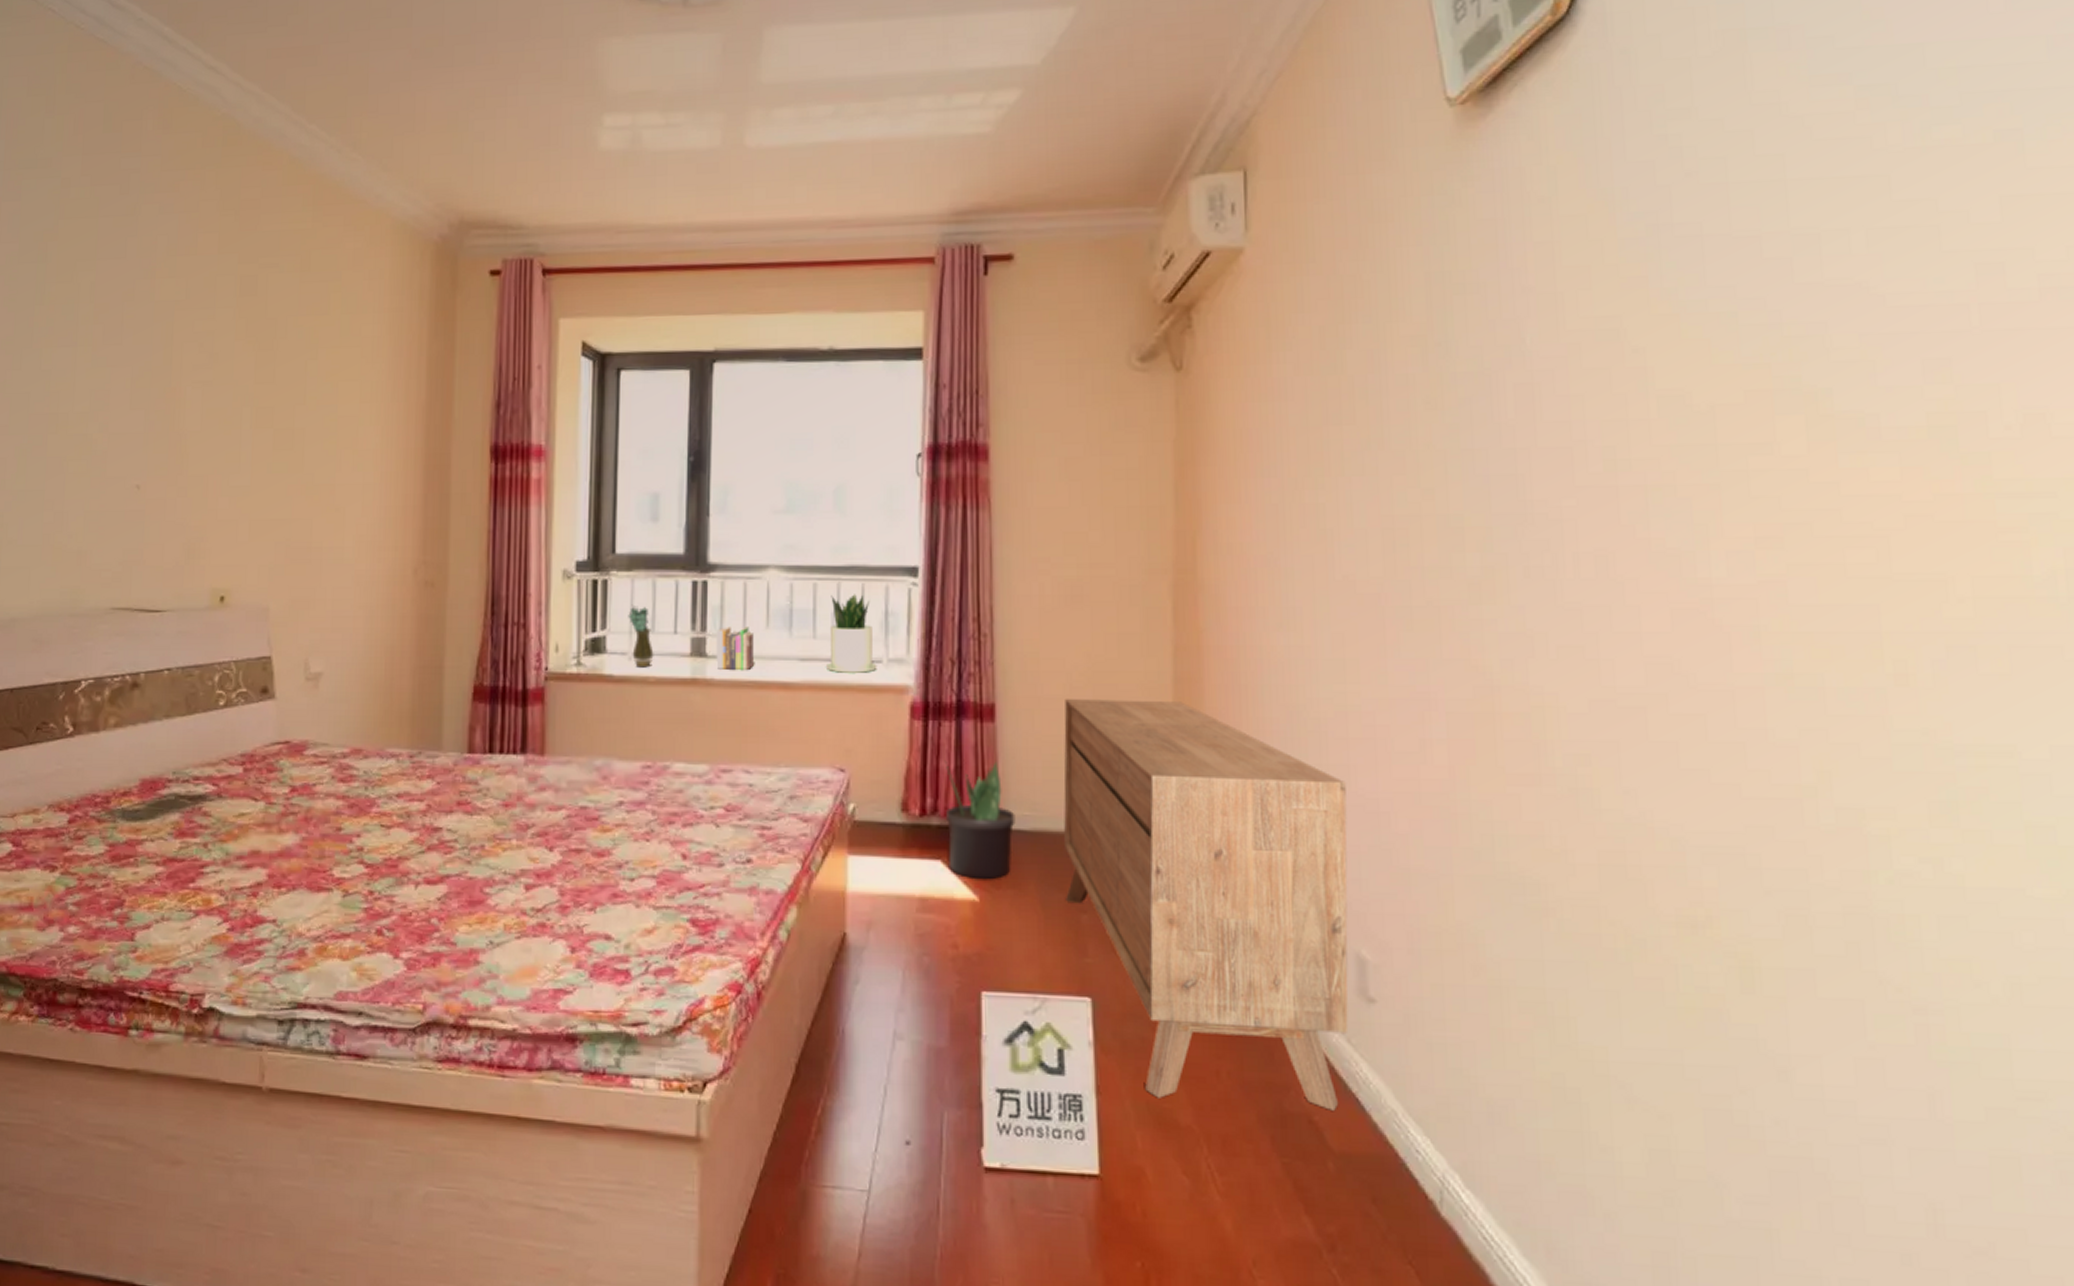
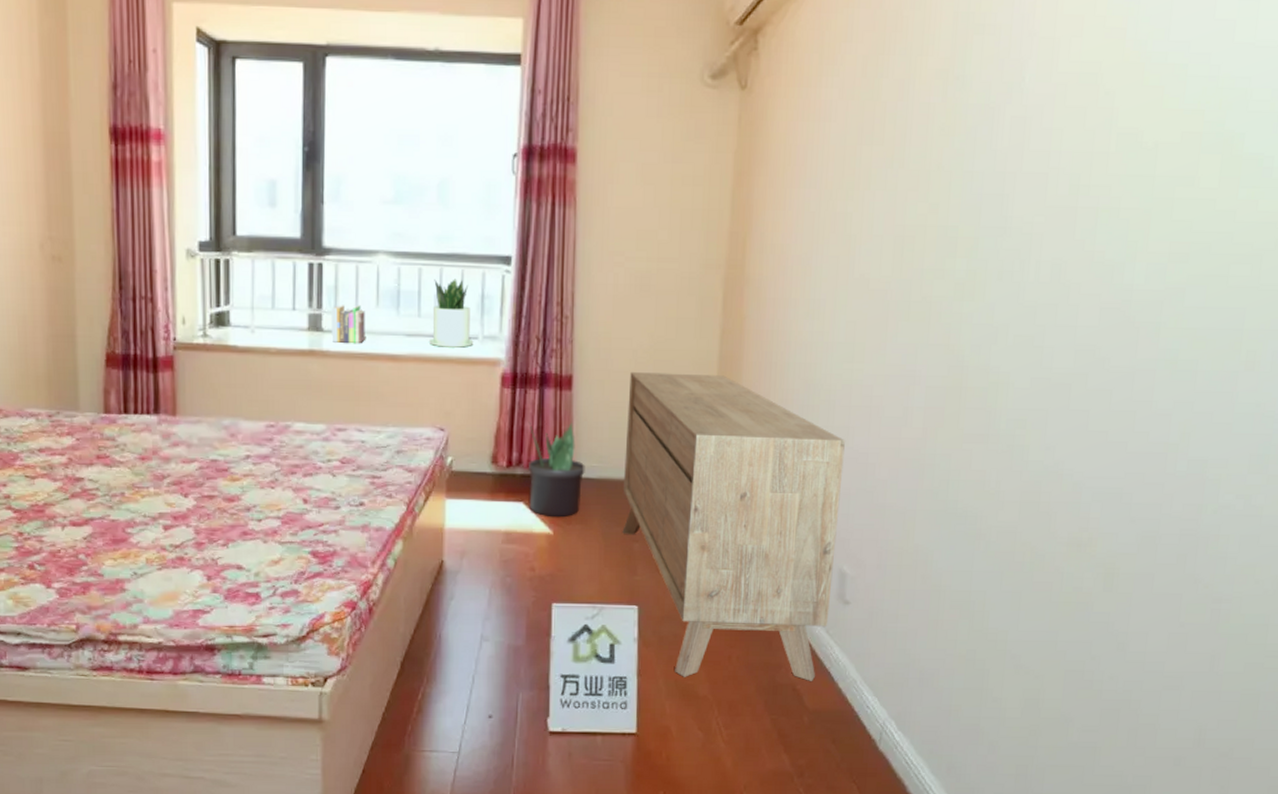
vase: present [628,604,654,668] -> none [249,283,275,340]

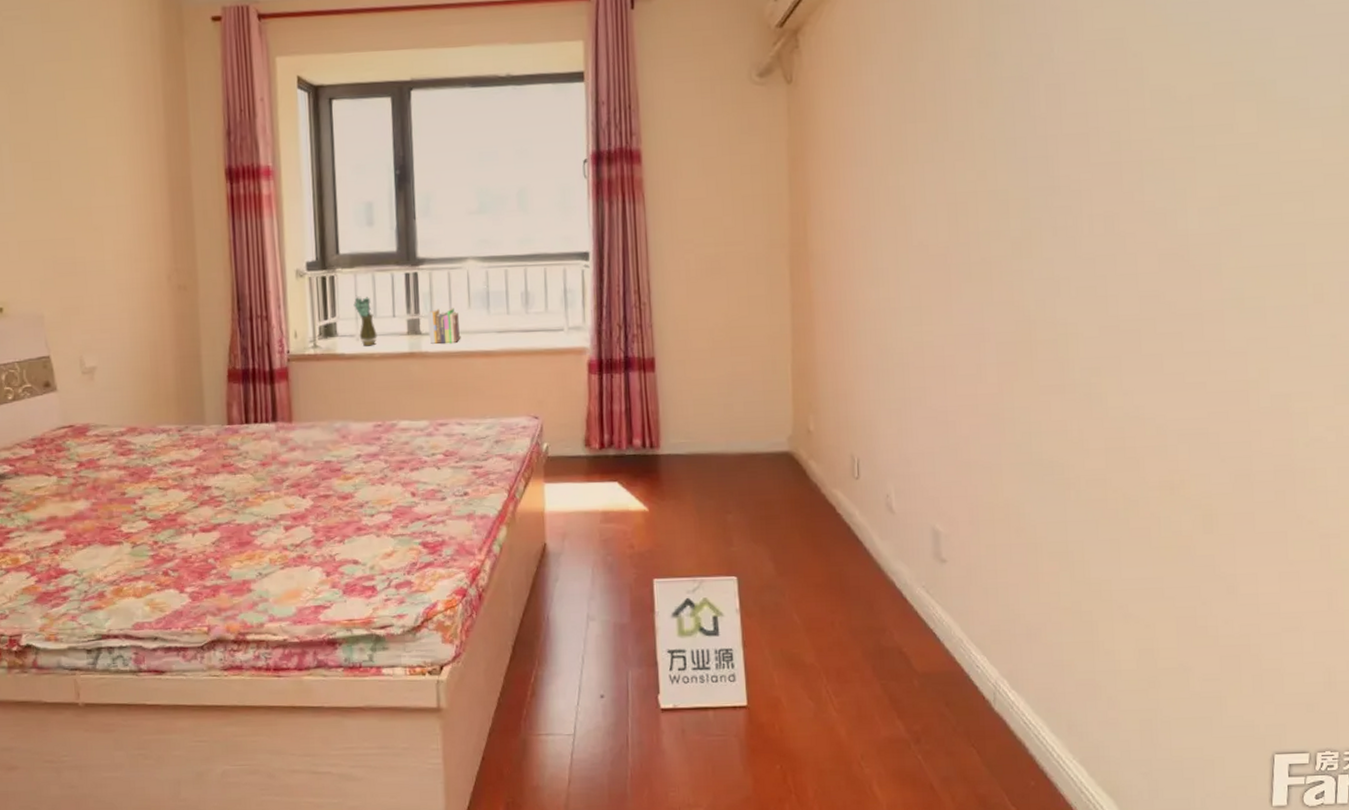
vase: none [249,283,275,340] -> present [353,295,378,347]
planter: present [428,279,474,348] -> none [518,277,560,341]
planter: present [528,422,585,518] -> none [617,402,674,495]
sideboard: present [622,372,845,681] -> none [709,347,927,646]

